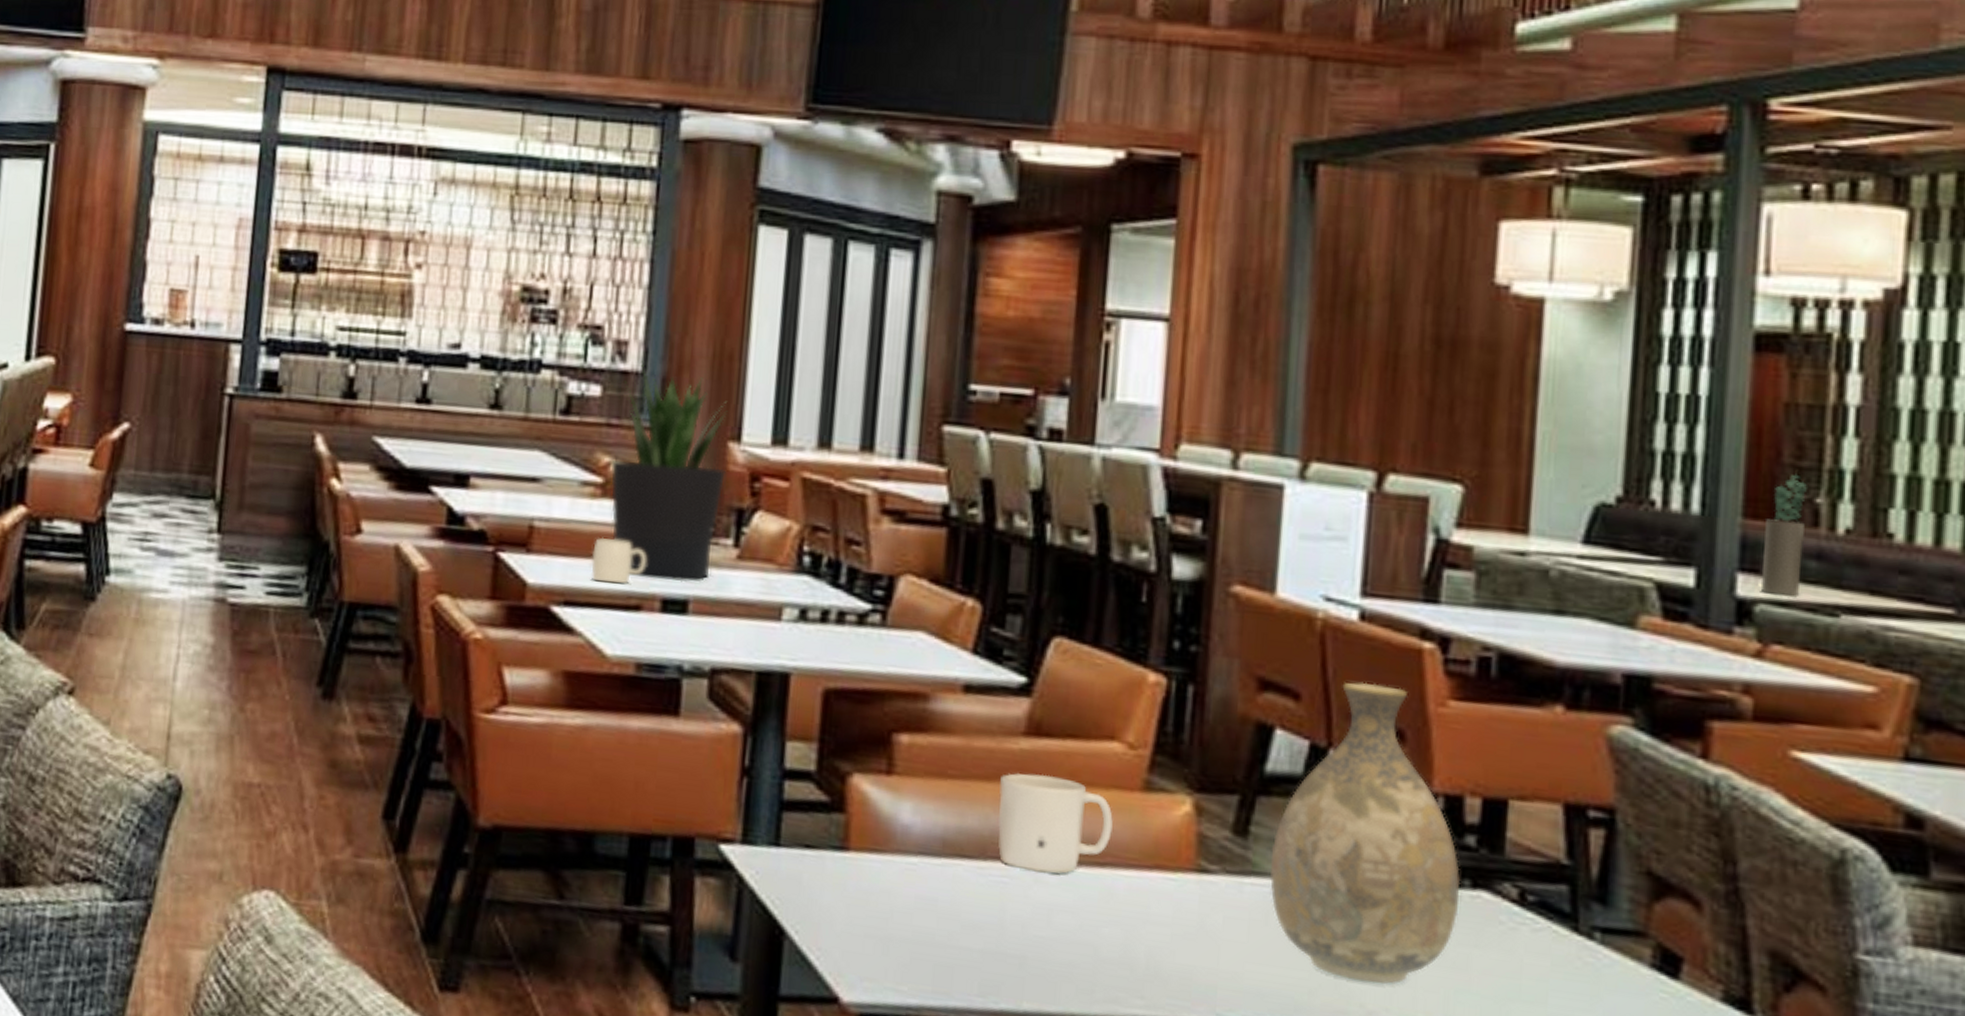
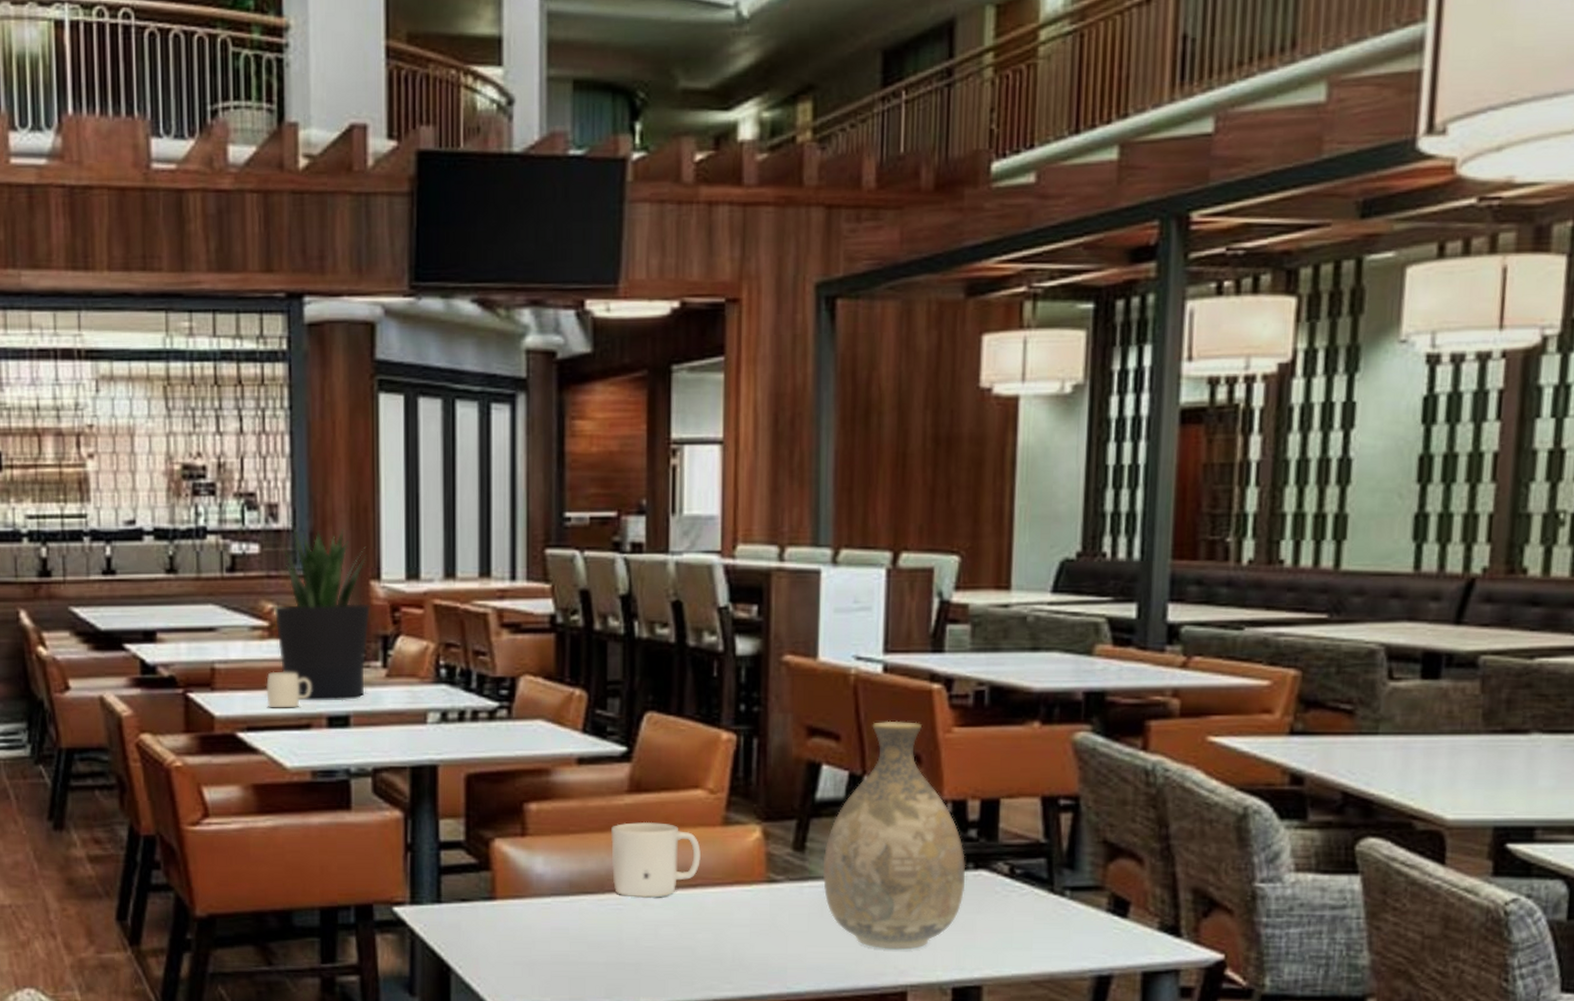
vase: present [1761,469,1807,599] -> none [1186,516,1220,619]

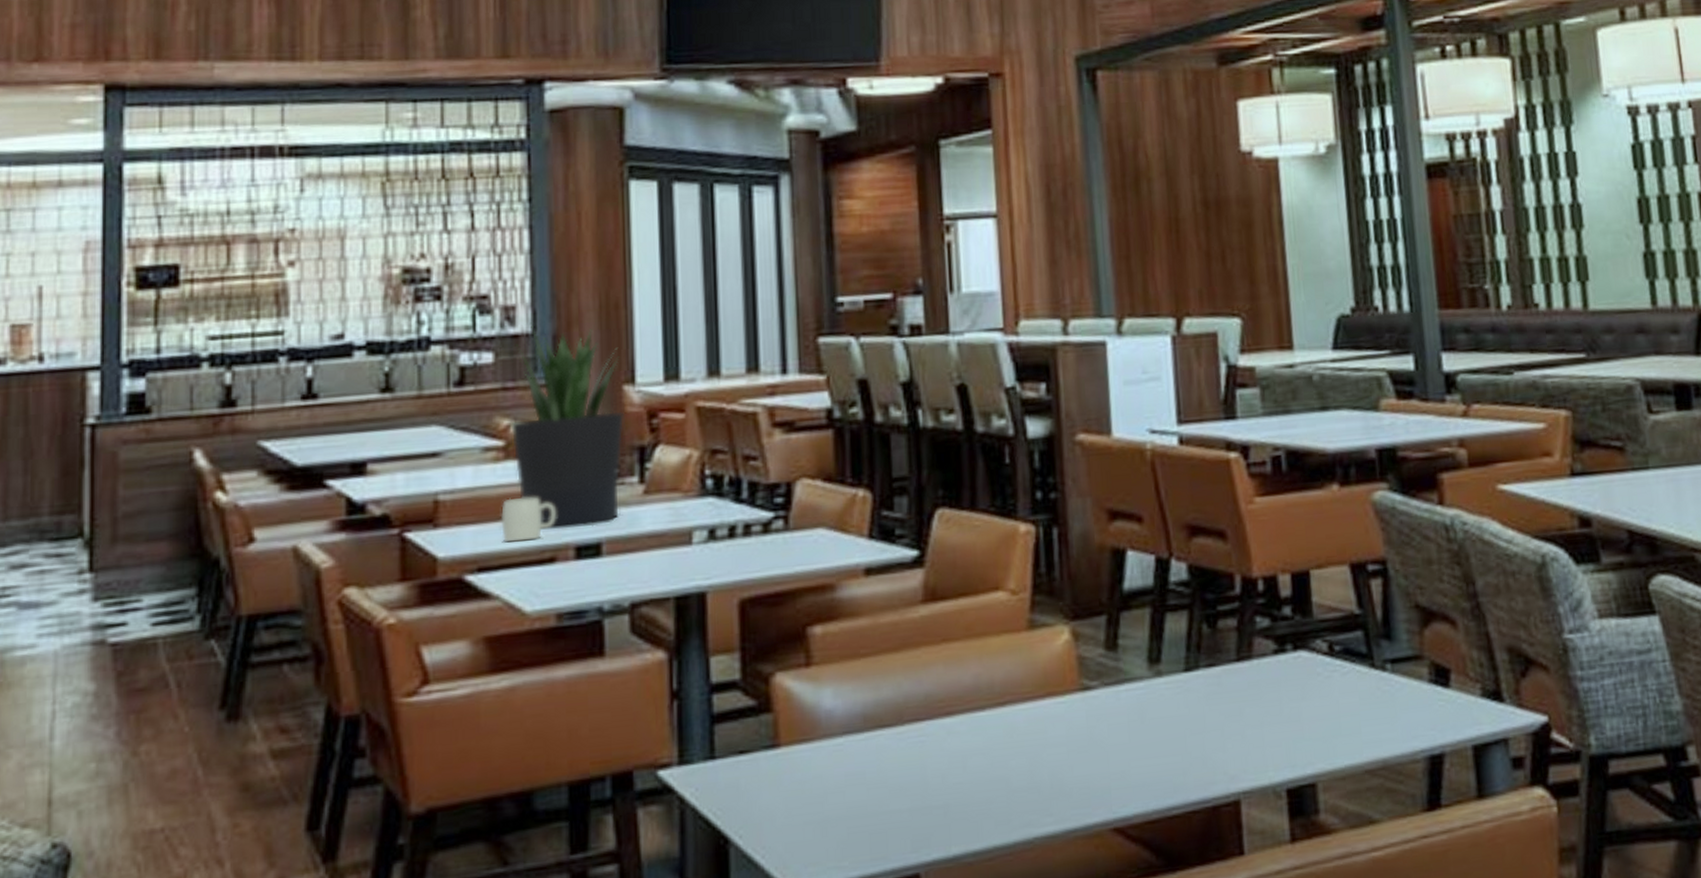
mug: present [611,821,701,899] -> none [907,634,1007,726]
vase: present [823,720,966,950] -> none [1137,495,1287,753]

